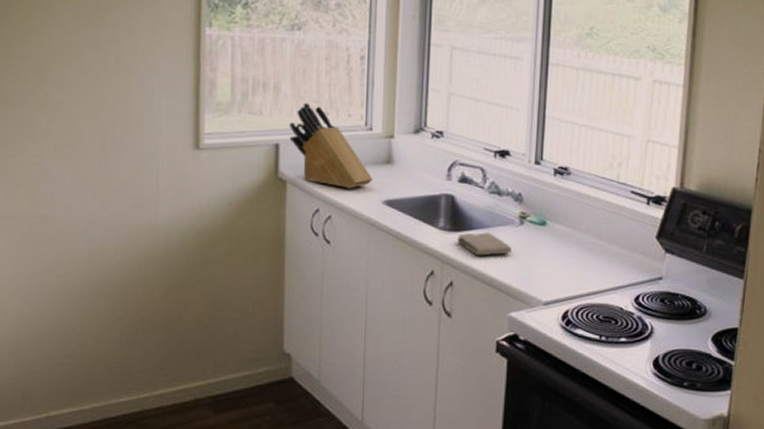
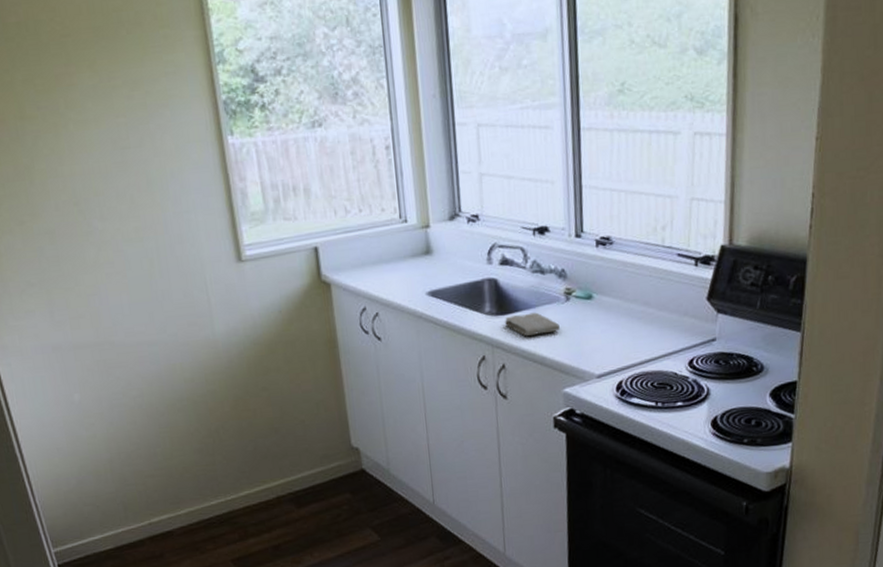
knife block: present [289,103,373,189] -> none [325,202,414,284]

